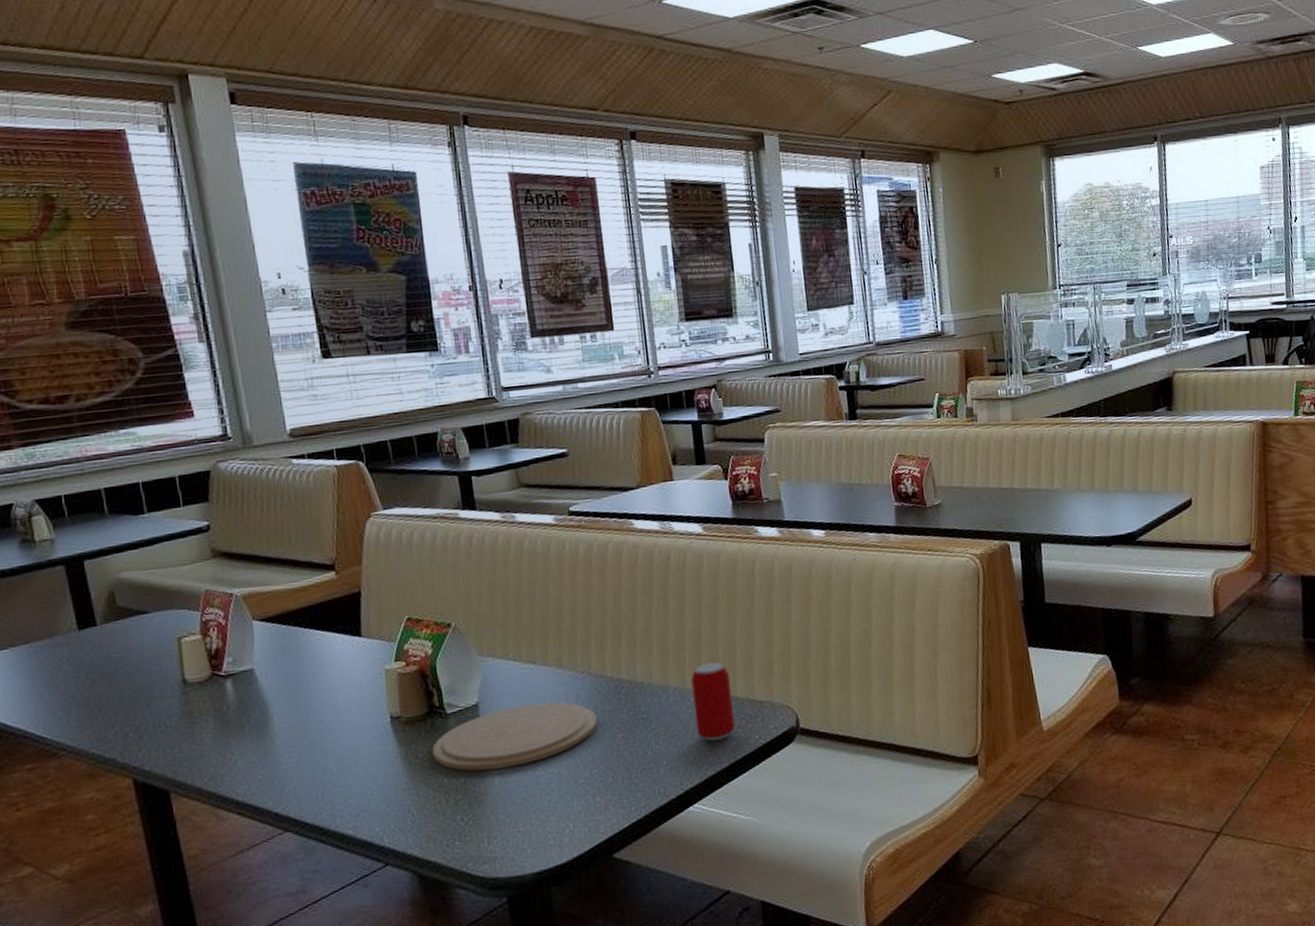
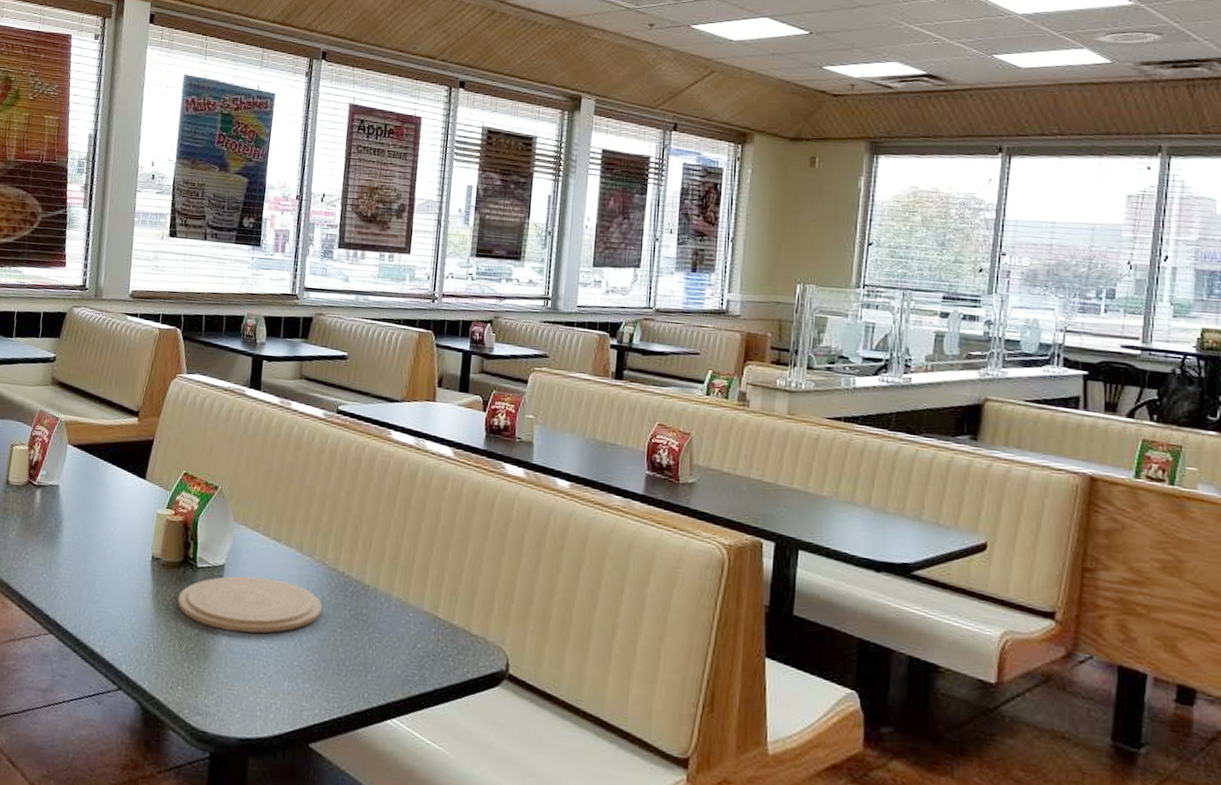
beverage can: present [690,662,736,741] -> none [409,583,451,663]

